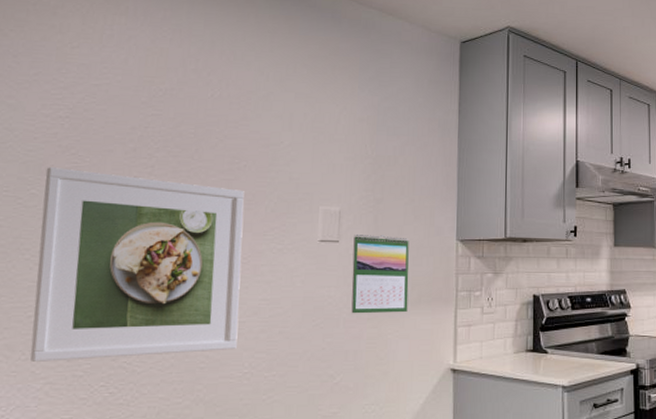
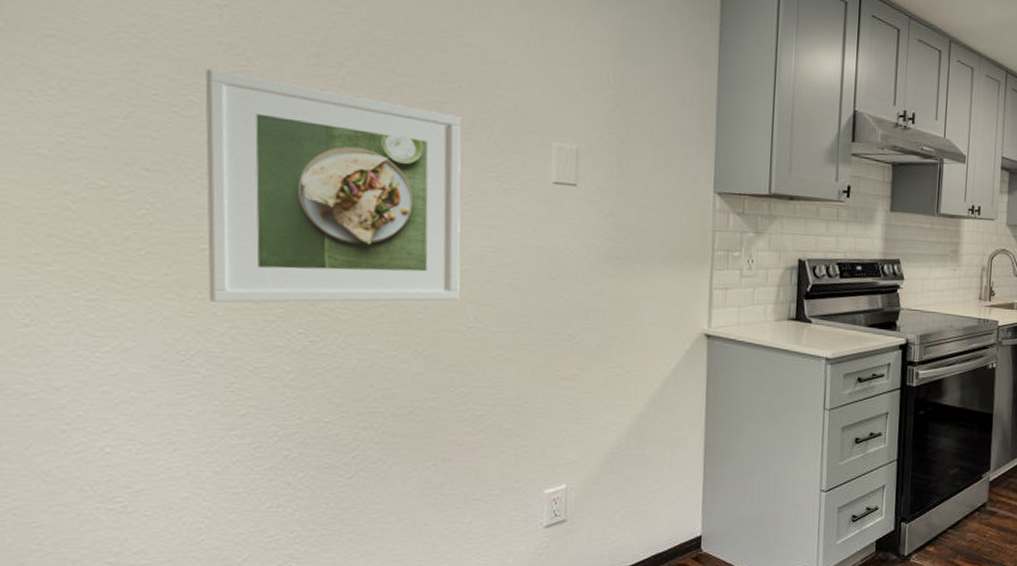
calendar: present [351,235,409,314] -> none [592,178,659,271]

